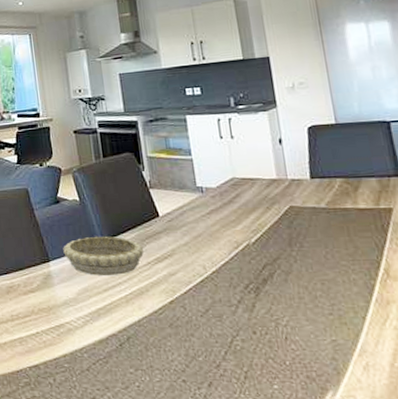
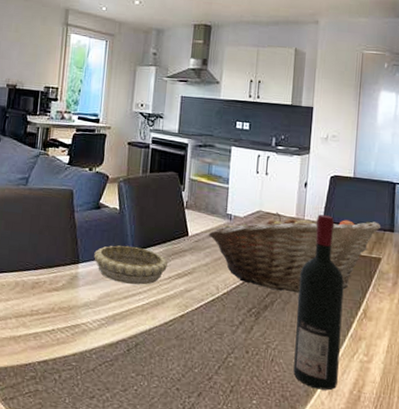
fruit basket: none [181,168,384,261] -> present [209,211,382,293]
wine bottle: none [296,170,372,366] -> present [293,214,345,391]

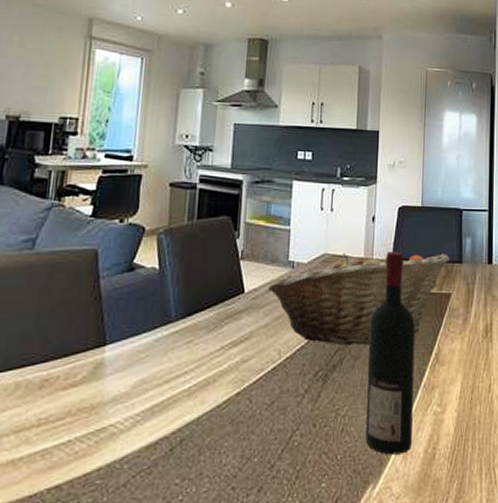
decorative bowl: present [94,245,169,285] -> none [125,314,221,363]

